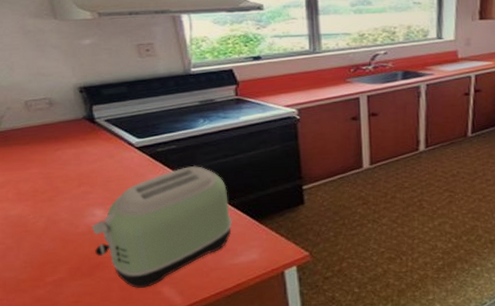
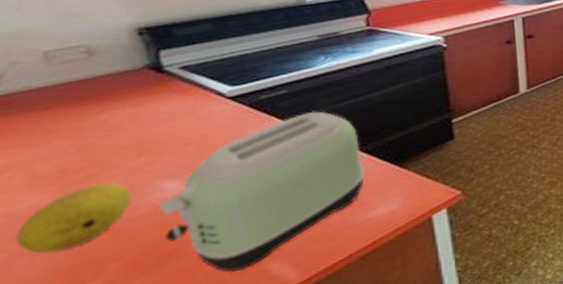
fruit: none [10,203,75,250] -> present [15,182,132,254]

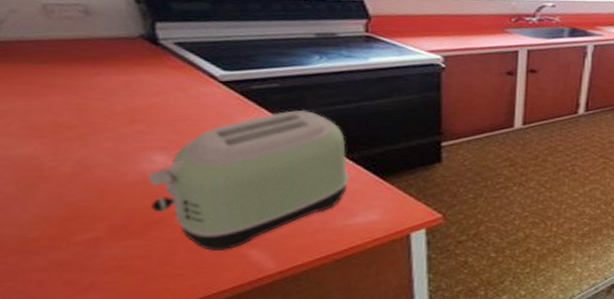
fruit: present [15,182,132,254] -> none [12,144,122,202]

